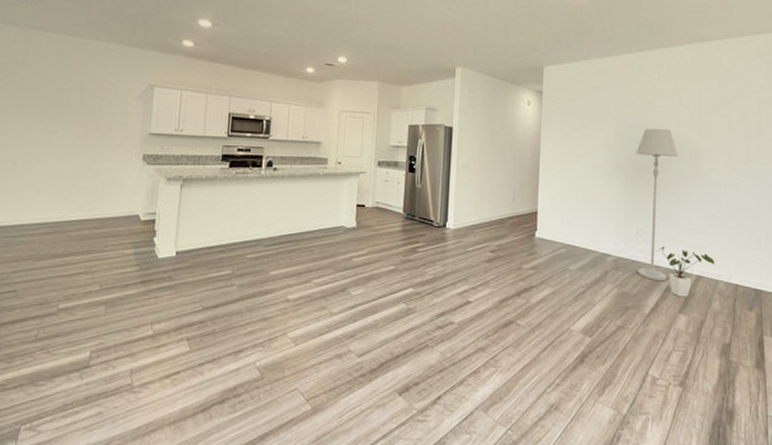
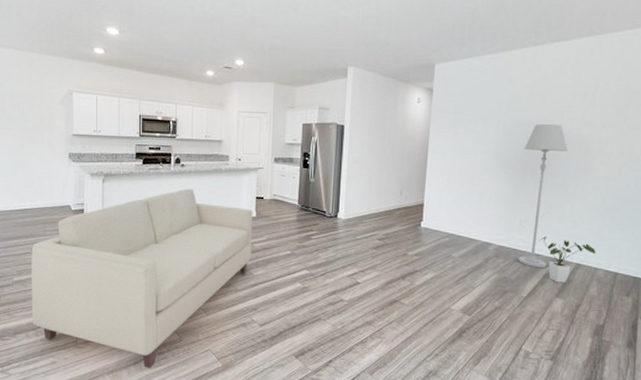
sofa: none [77,195,353,416] -> present [31,188,253,368]

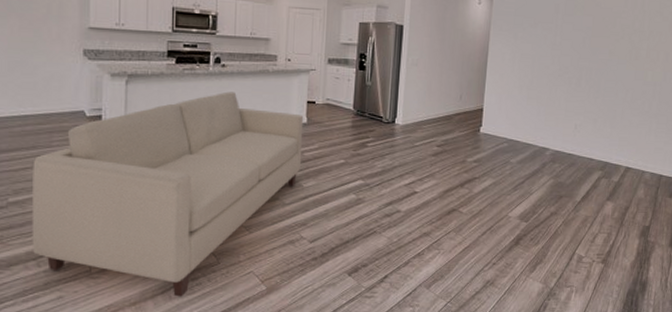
floor lamp: present [518,123,568,269] -> none [573,29,619,173]
house plant: present [539,236,596,283] -> none [592,141,643,186]

